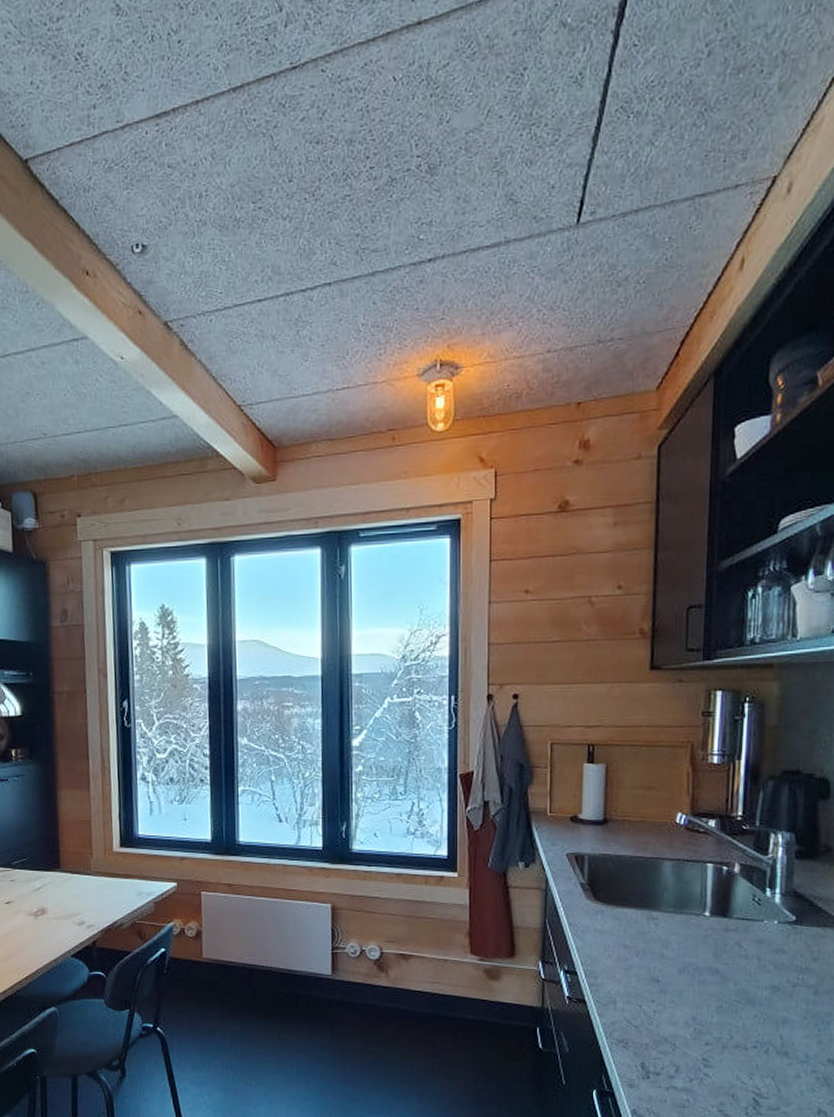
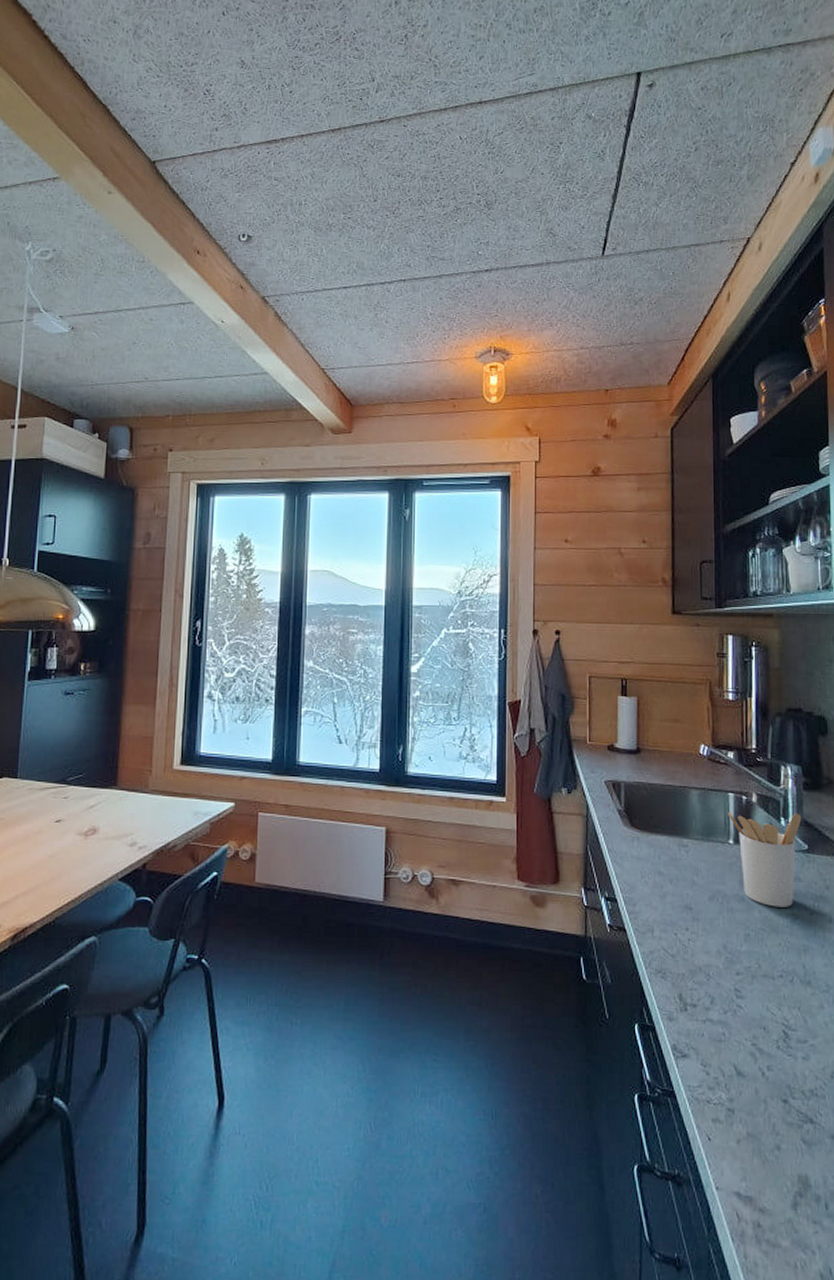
utensil holder: none [704,883,791,980] -> present [727,812,802,907]

